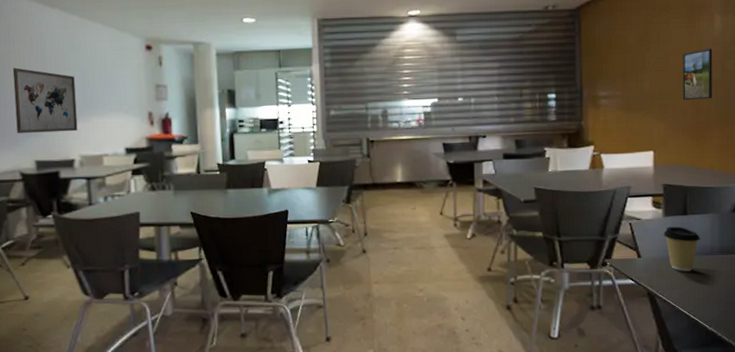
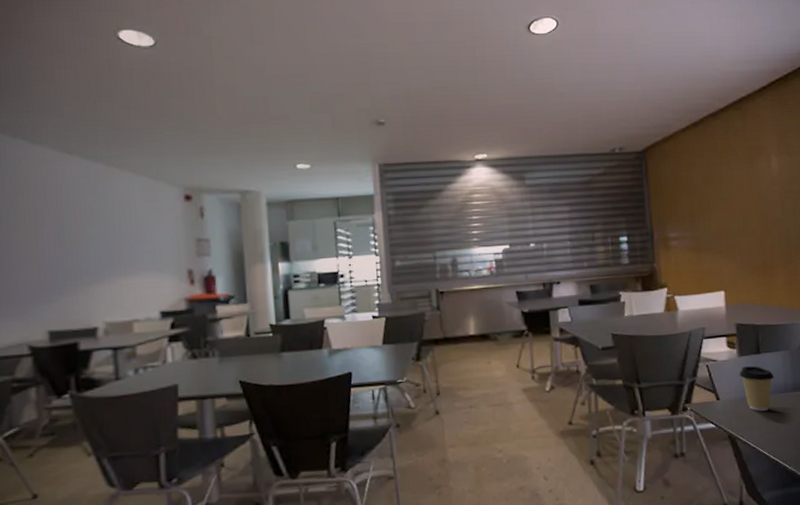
wall art: present [12,67,78,133] -> none [20,223,102,300]
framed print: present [682,49,713,100] -> none [745,188,775,239]

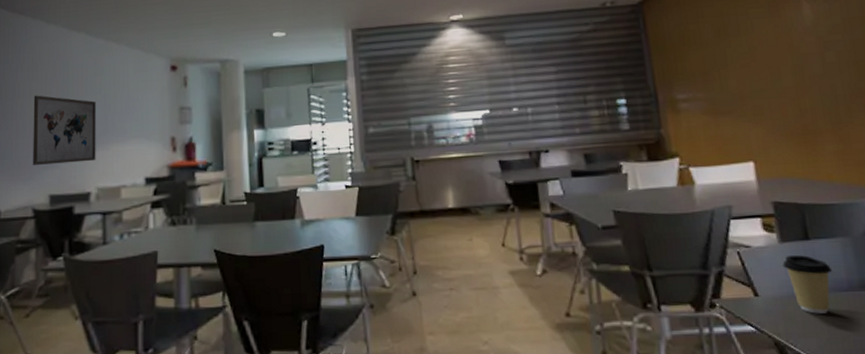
wall art: none [20,223,102,300] -> present [33,95,96,165]

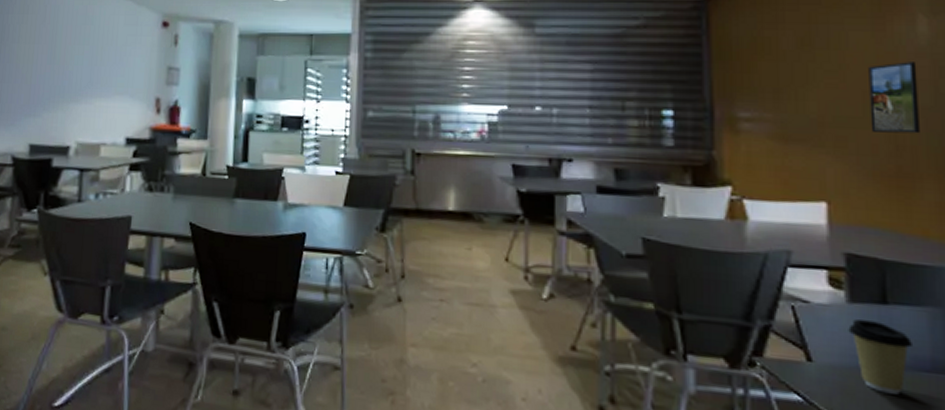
wall art: present [33,95,96,165] -> none [16,39,83,114]
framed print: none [771,40,816,100] -> present [868,62,920,134]

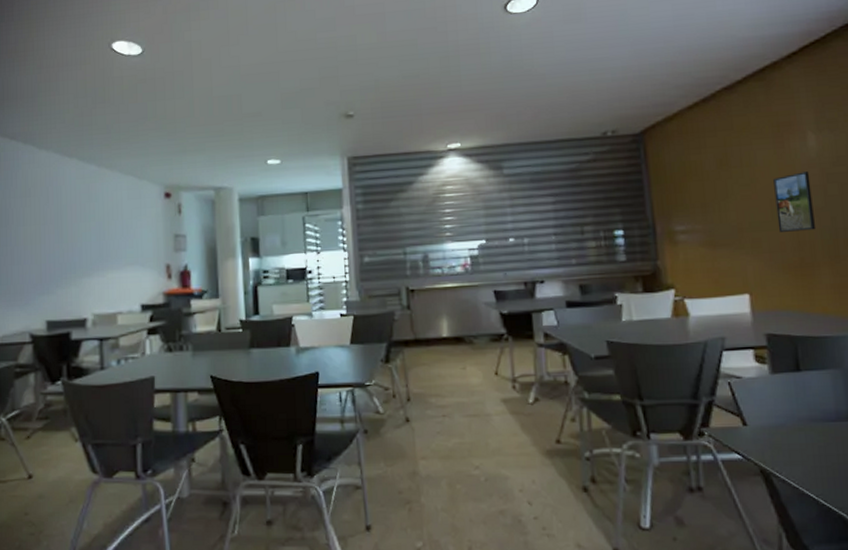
coffee cup: present [848,319,914,395] -> none [772,386,822,443]

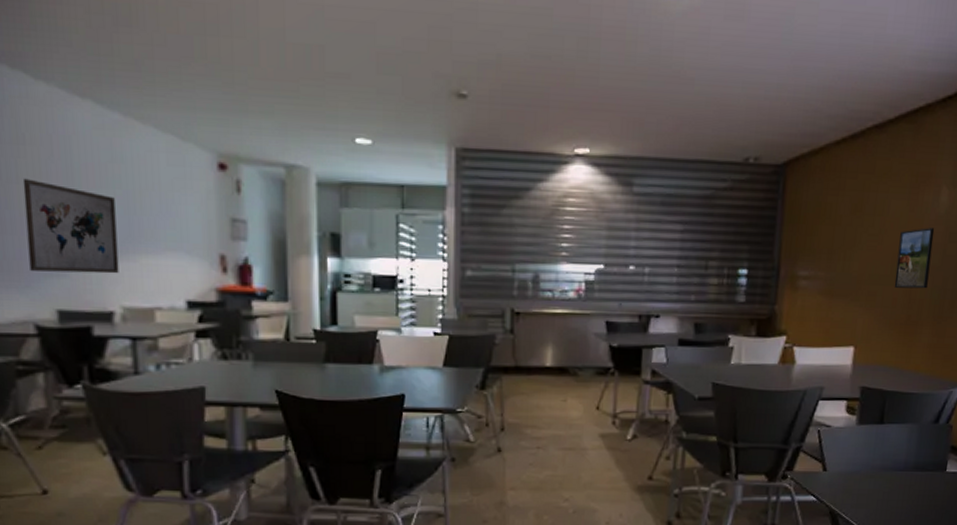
wall art: none [27,221,92,291] -> present [22,178,119,274]

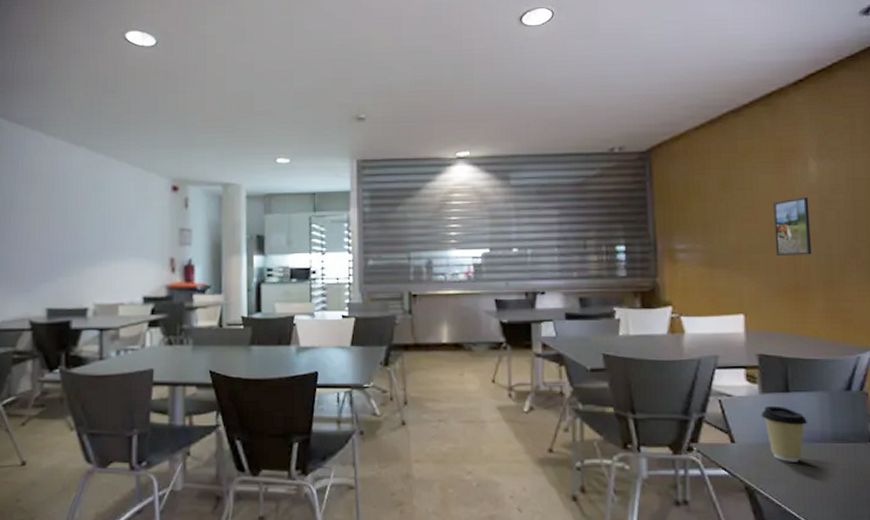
wall art: present [22,178,119,274] -> none [30,208,95,278]
coffee cup: none [854,437,896,489] -> present [761,406,809,462]

